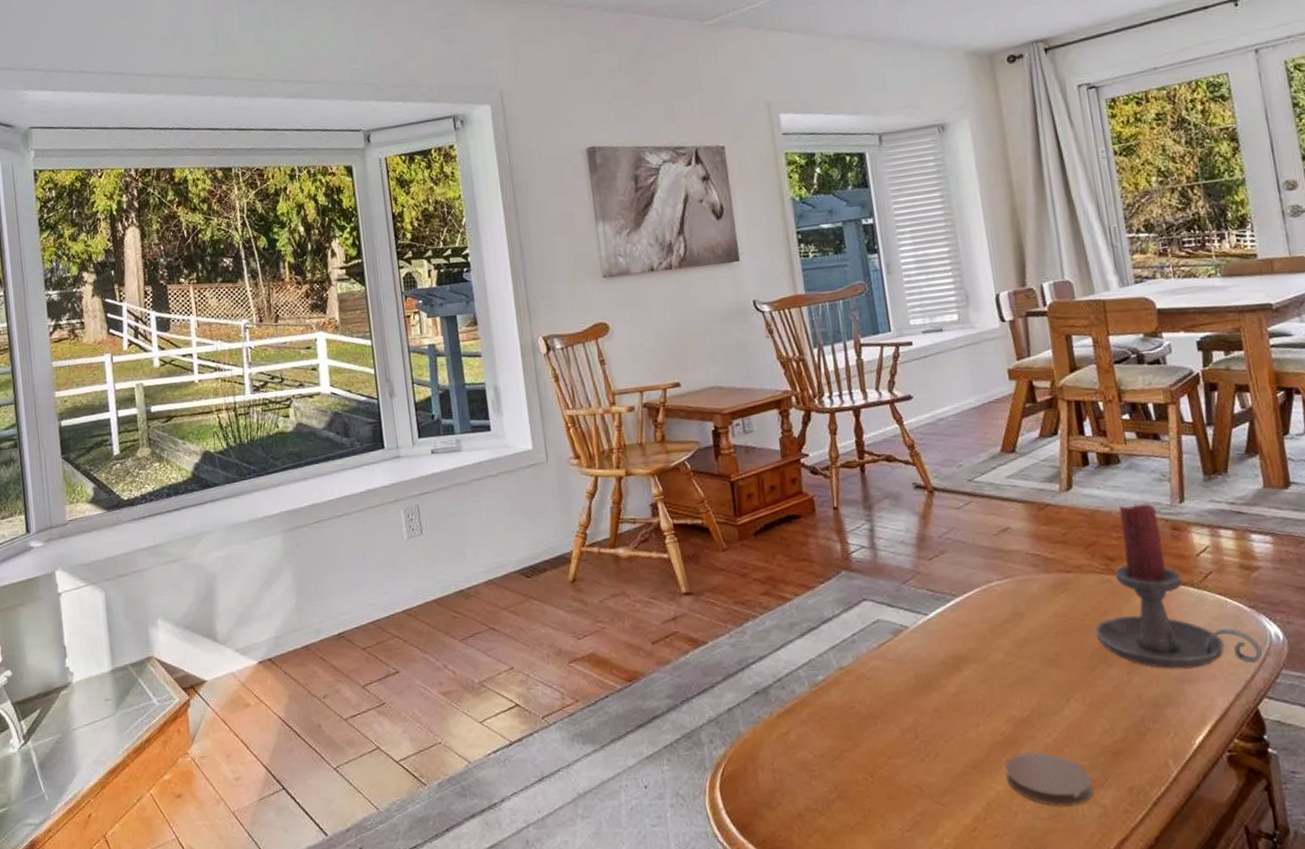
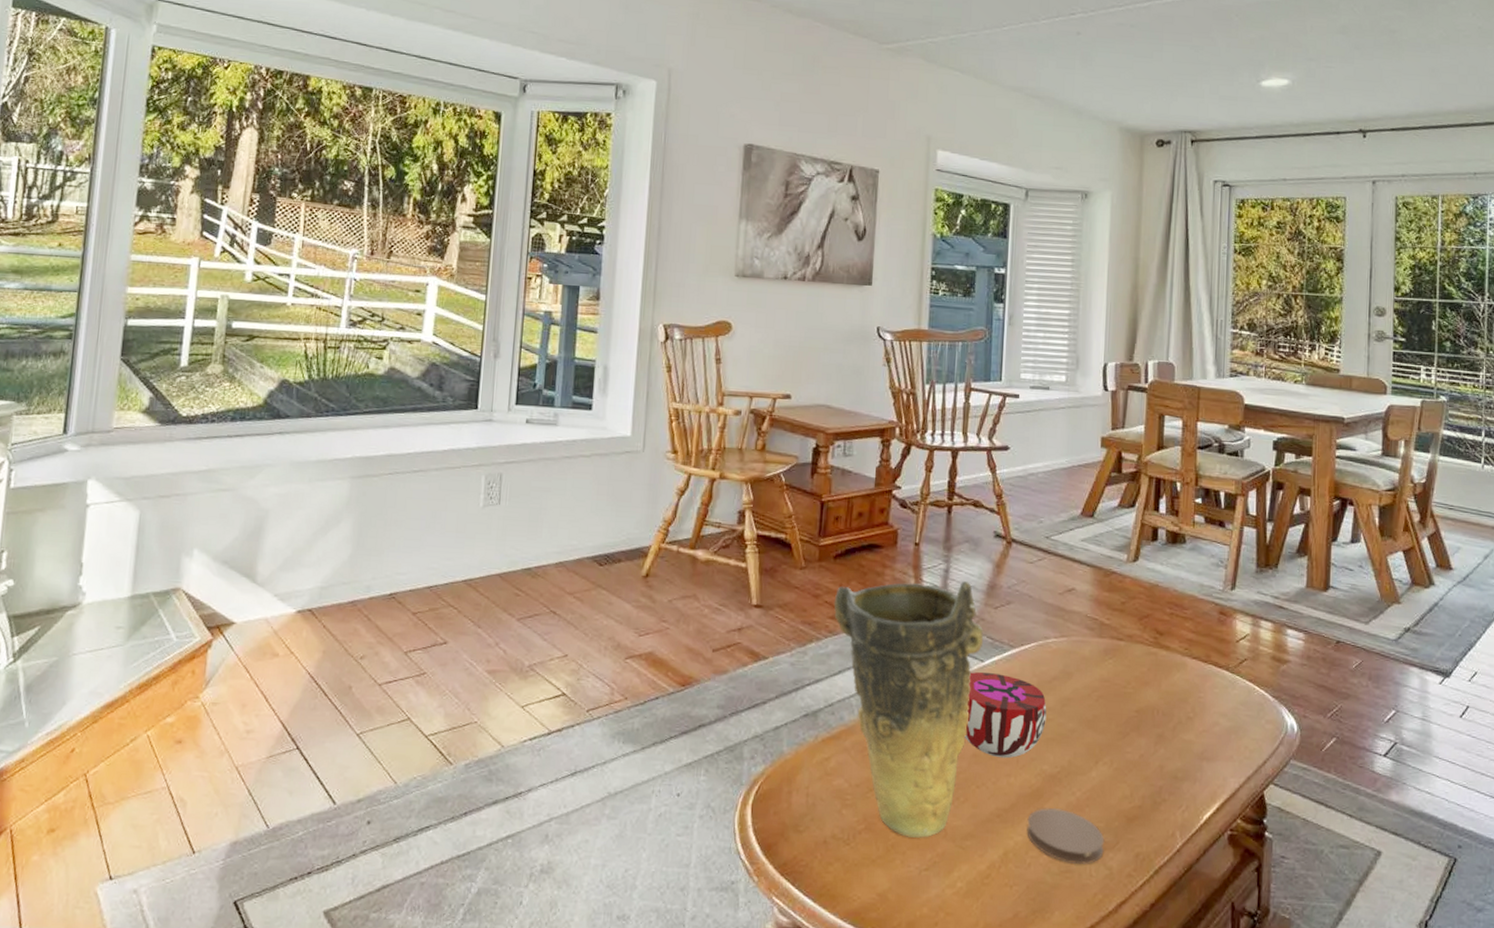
vase: none [762,537,924,800] -> present [833,581,984,838]
decorative bowl: none [915,625,1006,709] -> present [965,672,1047,759]
candle holder: present [1095,503,1263,669] -> none [1133,584,1278,750]

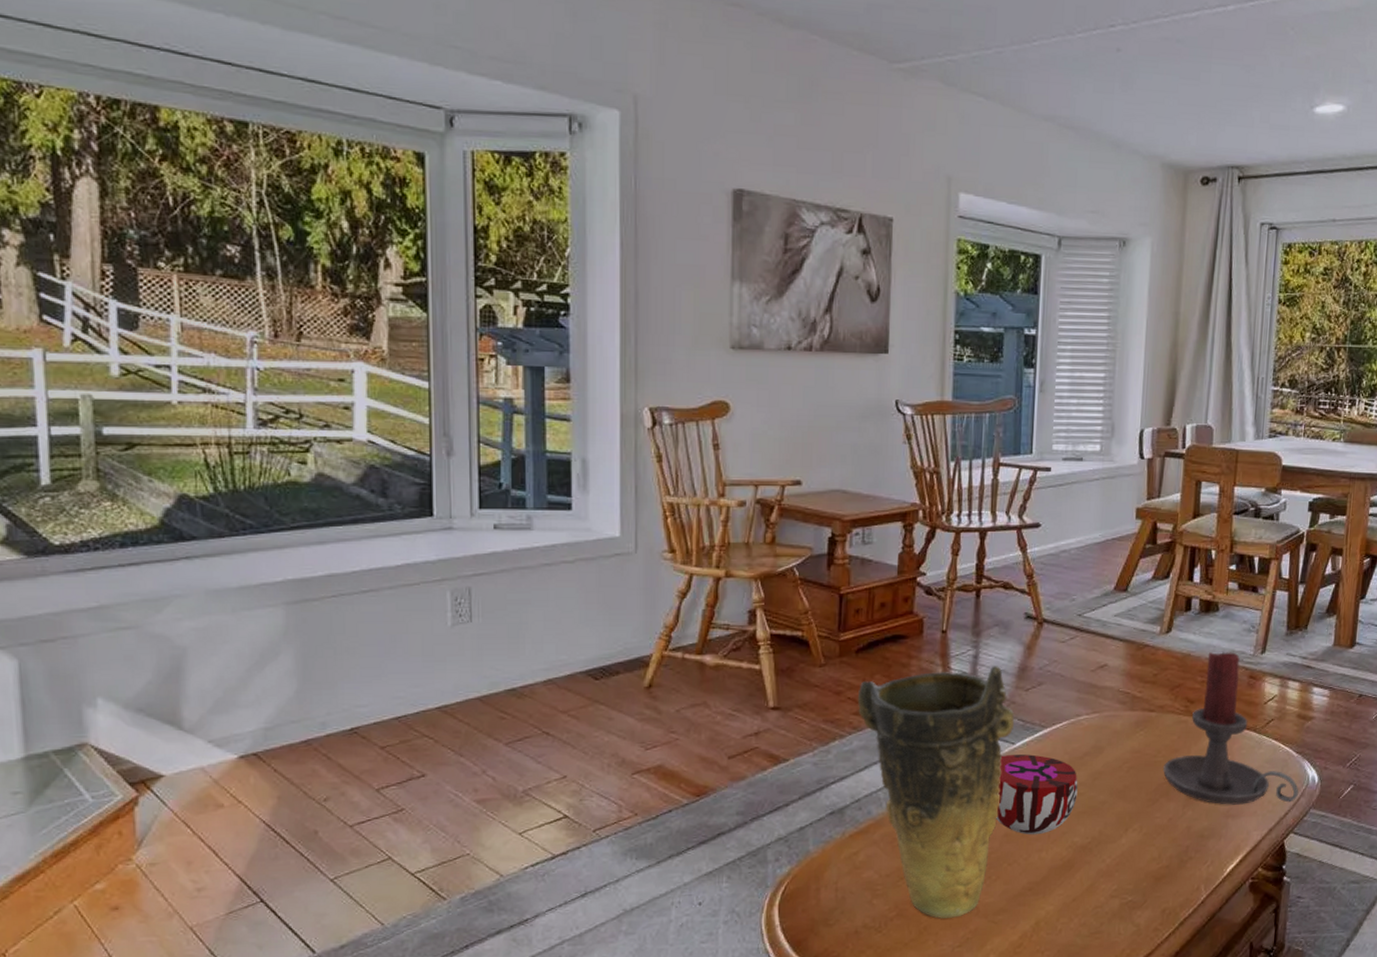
coaster: present [1027,807,1105,864] -> none [1058,875,1133,925]
candle holder: none [1133,584,1278,750] -> present [1163,651,1299,805]

